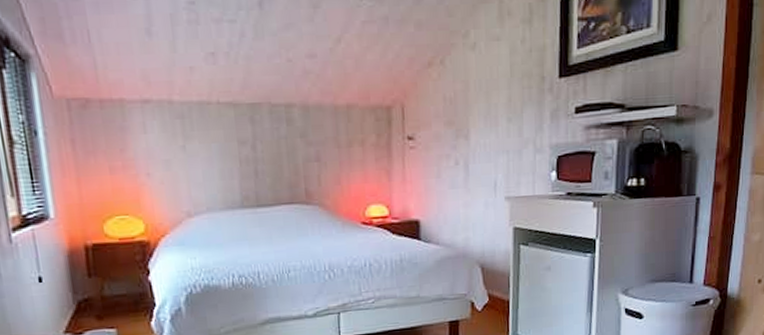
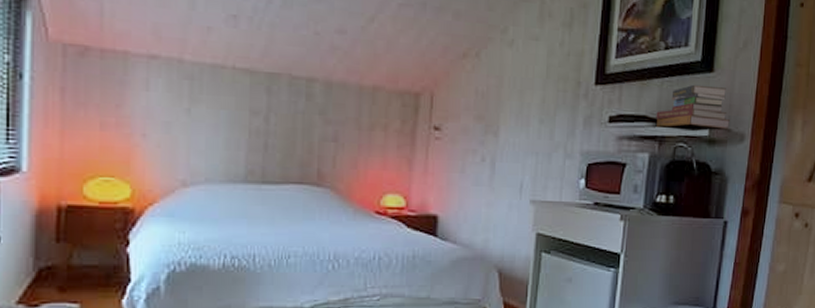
books: none [622,65,697,114] -> present [656,84,730,132]

